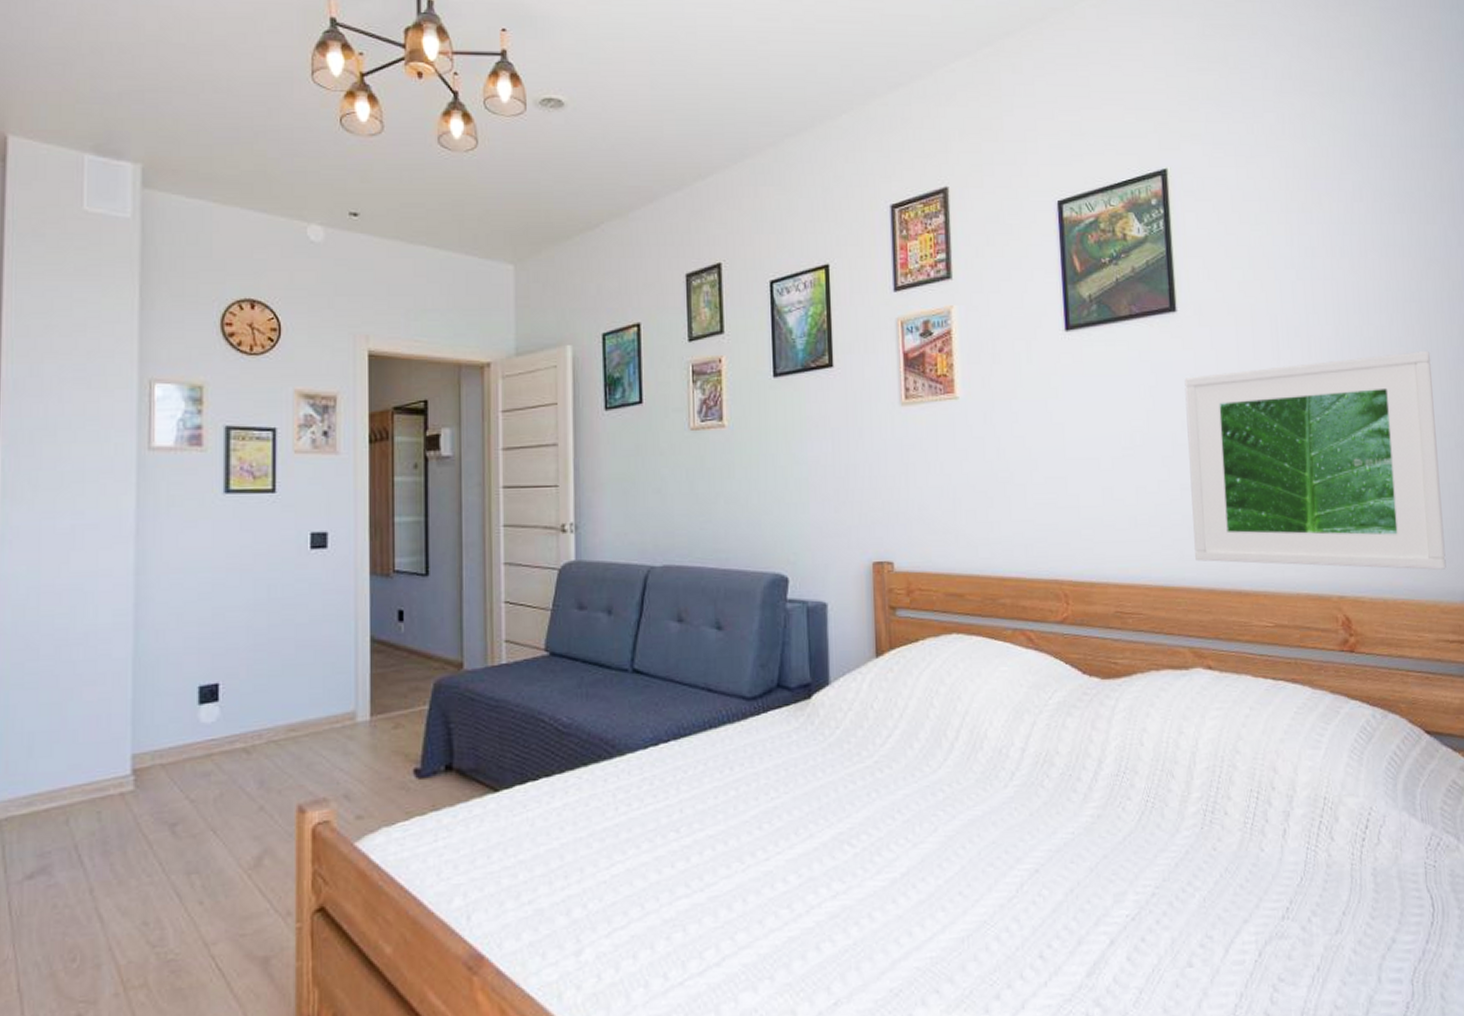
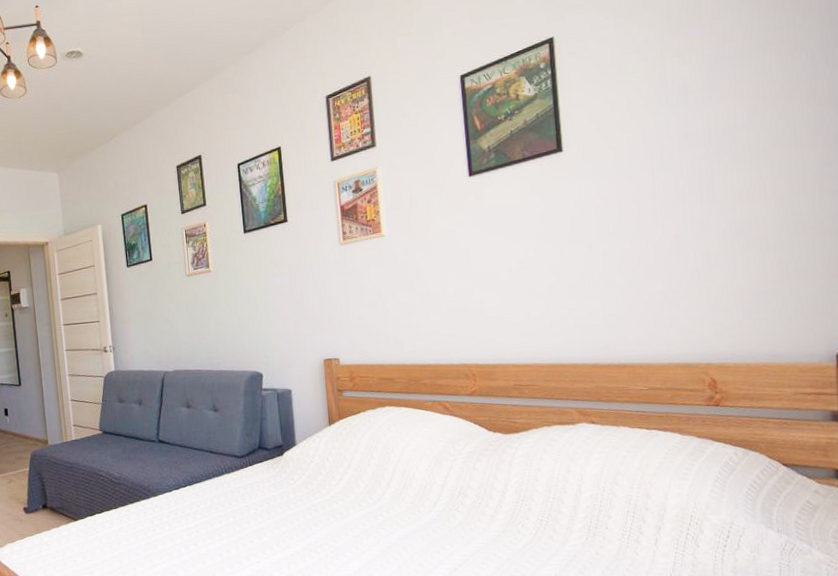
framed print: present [1184,351,1446,570] -> none [570,160,806,344]

